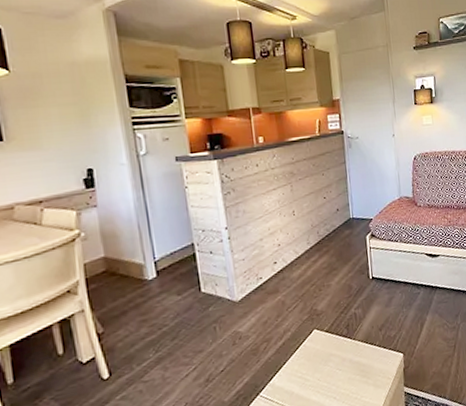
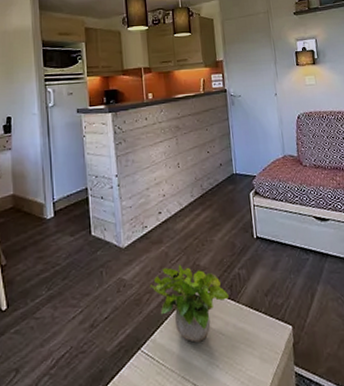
potted plant: none [266,310,346,381] -> present [149,263,230,343]

